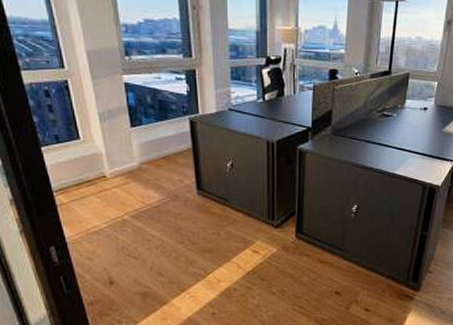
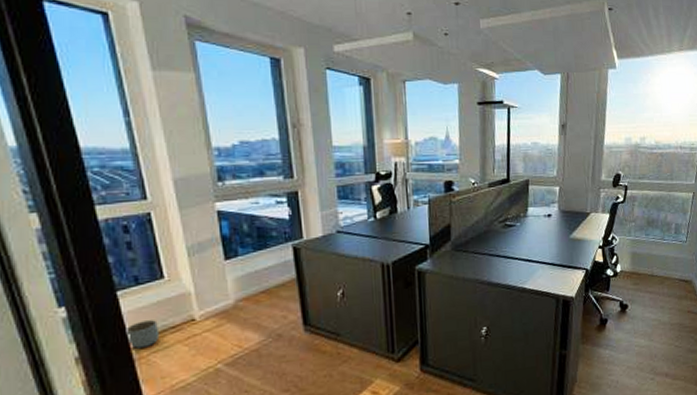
planter: none [49,174,77,196] -> present [126,320,160,349]

